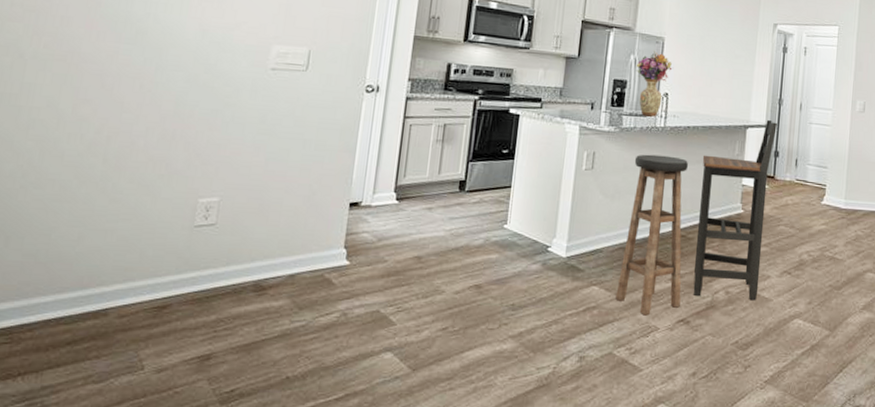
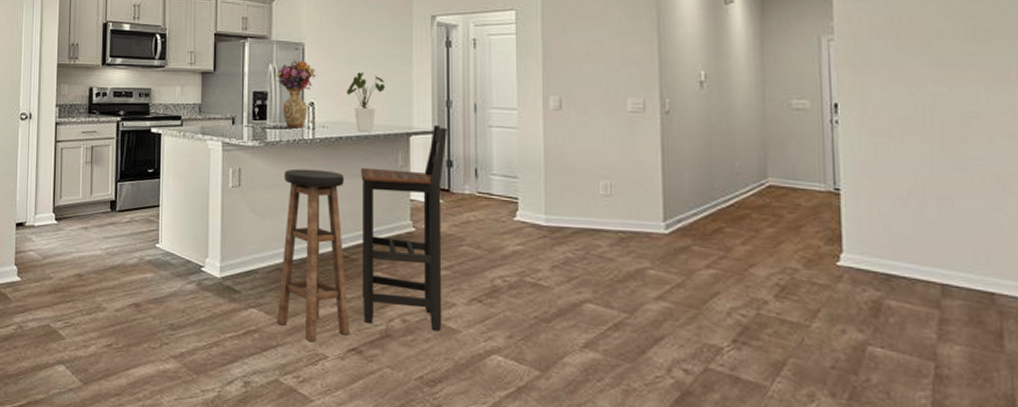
house plant: none [697,68,731,124] -> present [347,72,385,132]

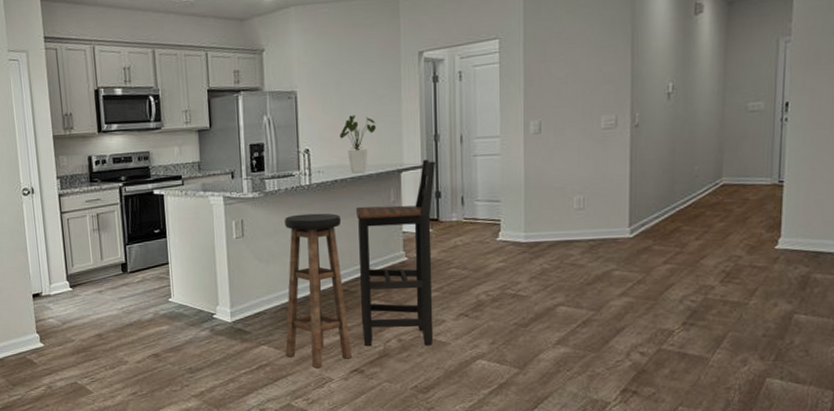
flower arrangement: present [275,57,318,129] -> none [270,106,311,177]

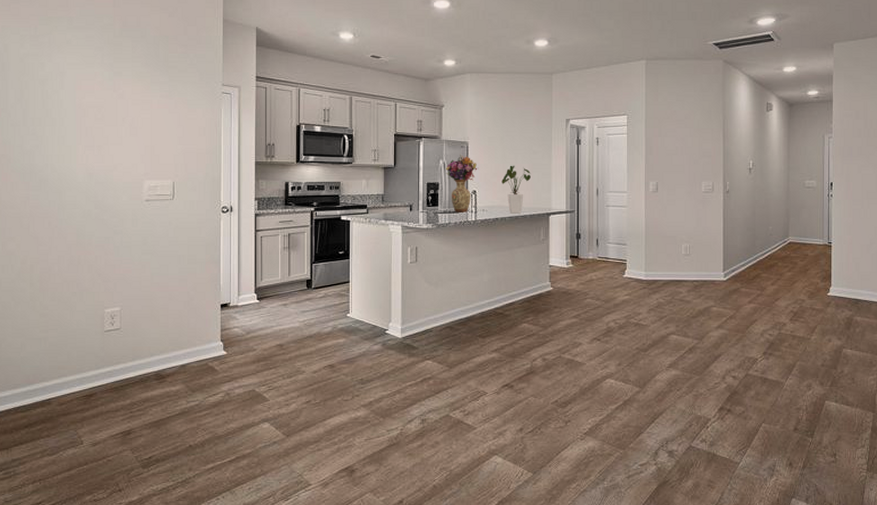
flower arrangement: none [270,106,311,177] -> present [445,154,479,212]
bar stool: present [284,213,352,369] -> none [447,245,504,383]
bar stool: present [355,159,435,347] -> none [512,206,577,365]

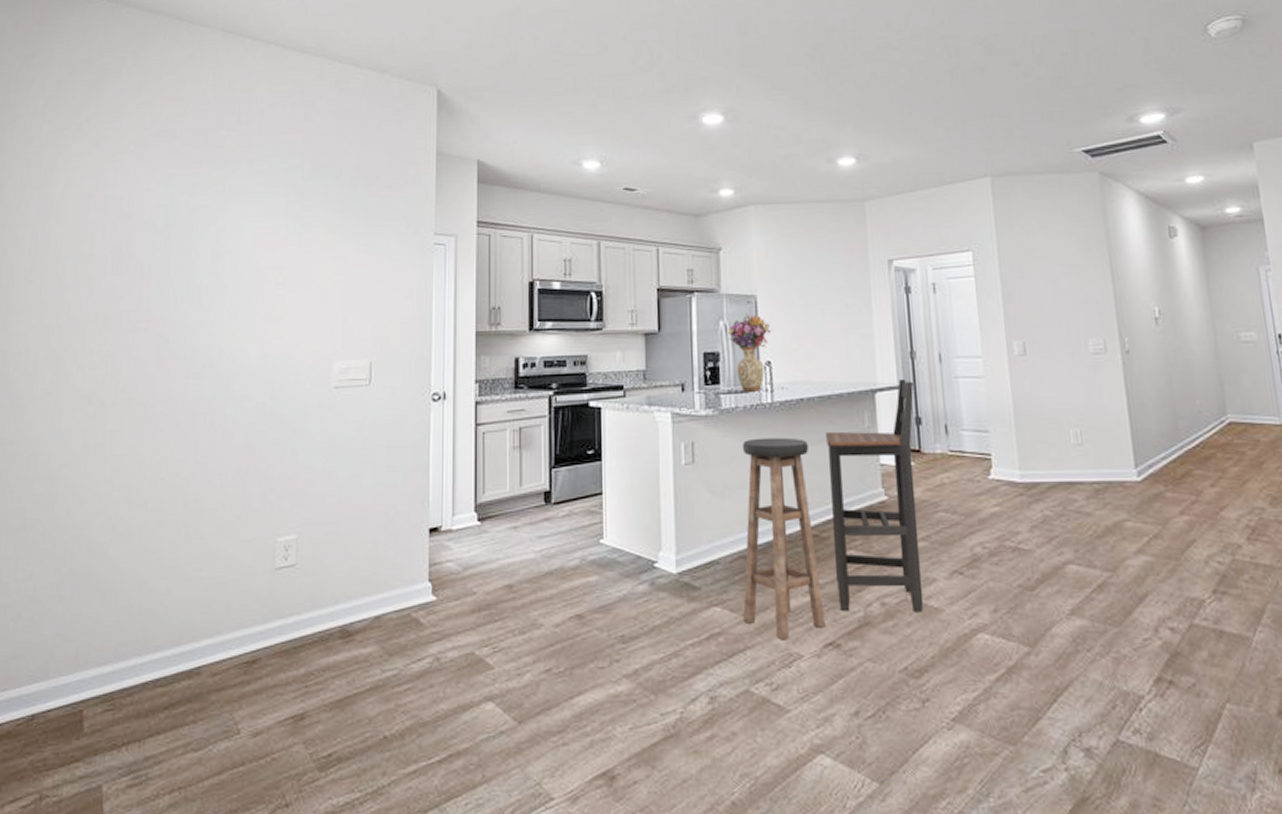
bar stool: none [447,245,504,383] -> present [742,437,825,640]
house plant: present [501,165,531,214] -> none [805,324,845,392]
bar stool: none [512,206,577,365] -> present [824,378,924,613]

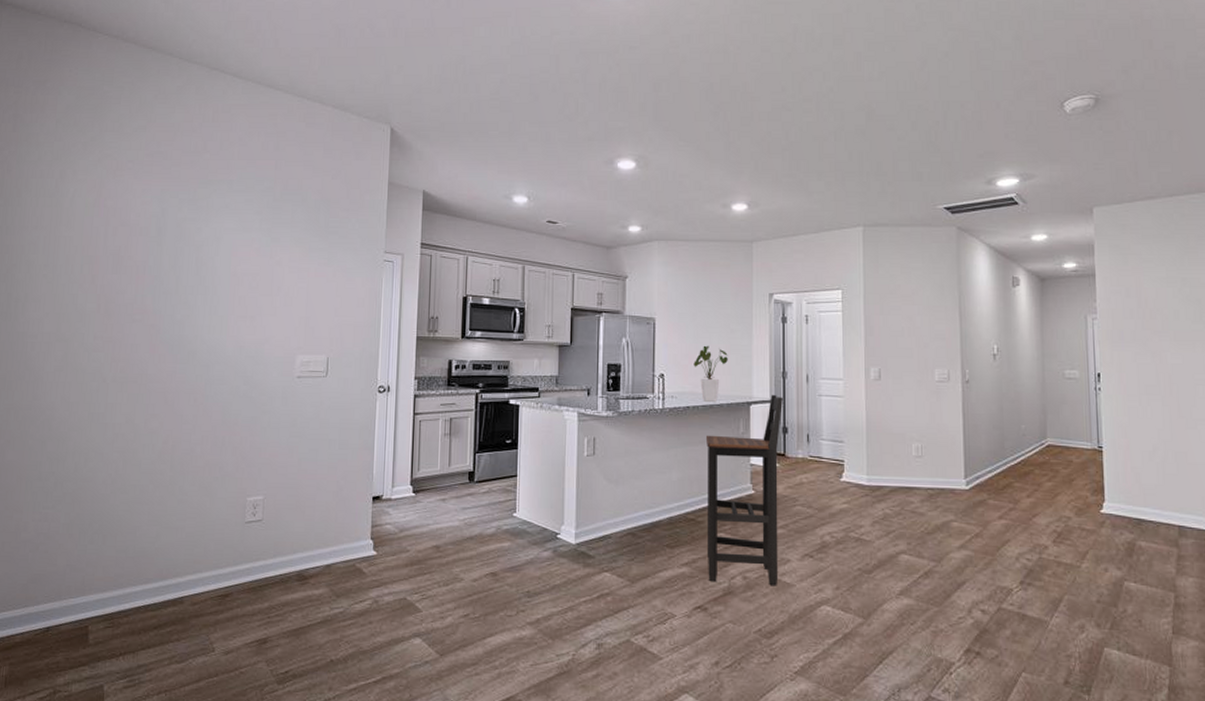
flower arrangement: present [727,311,773,392] -> none [628,331,667,399]
bar stool: present [742,437,825,640] -> none [628,437,696,602]
house plant: none [805,324,845,392] -> present [694,345,728,402]

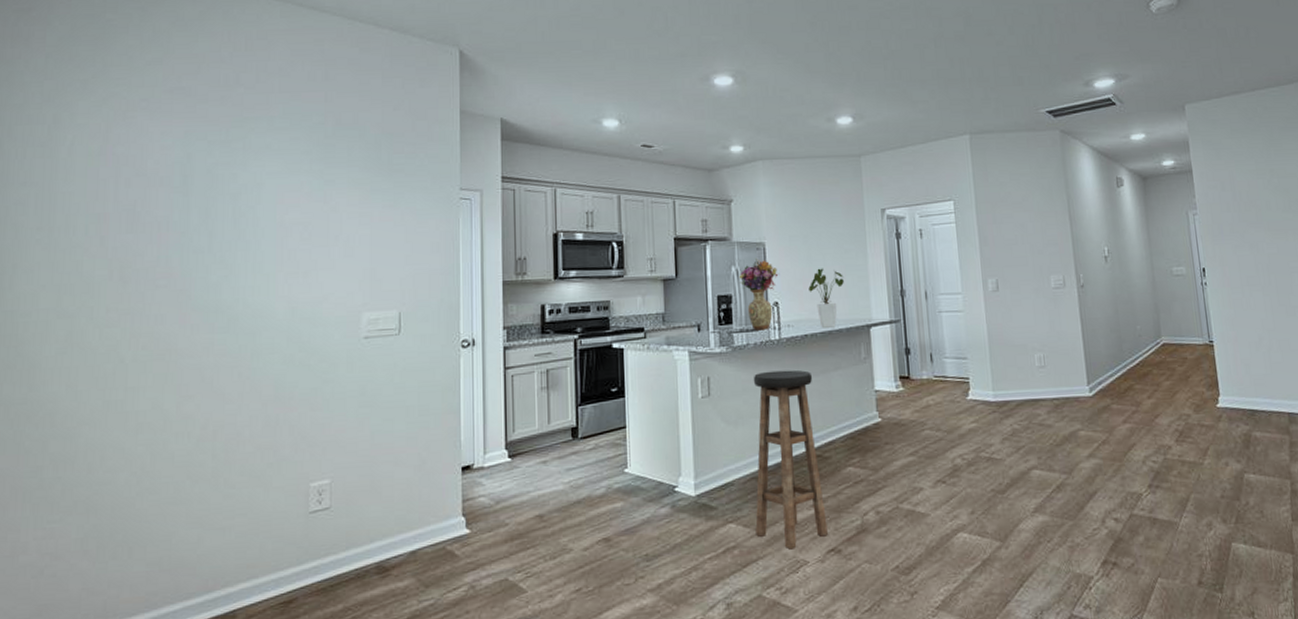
flower arrangement: none [628,331,667,399] -> present [739,257,780,331]
bar stool: none [628,437,696,602] -> present [753,370,828,550]
bar stool: present [705,394,783,586] -> none [826,314,913,521]

